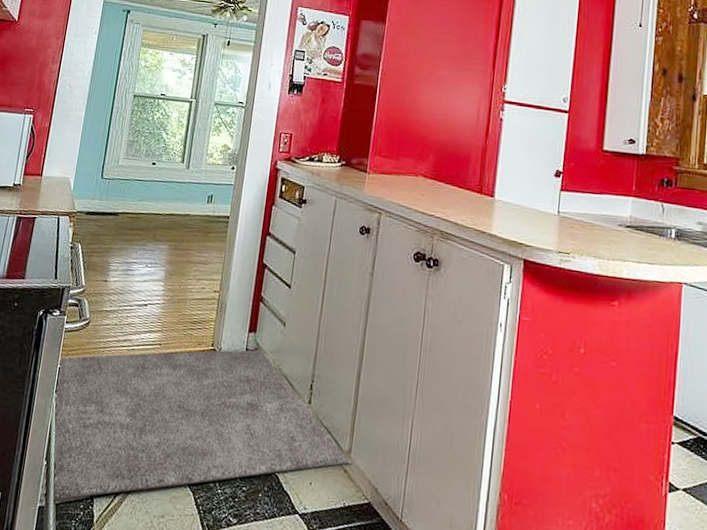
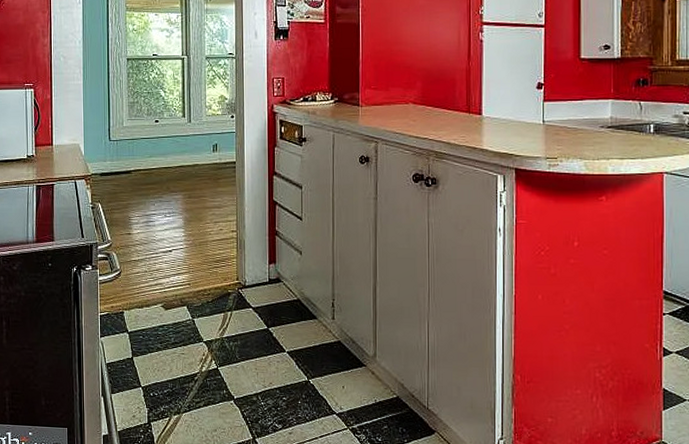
rug: present [38,349,349,503] -> none [98,277,376,432]

